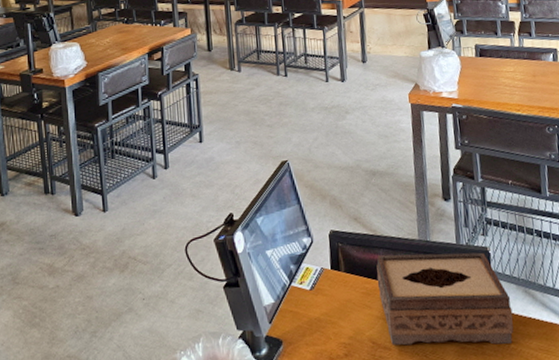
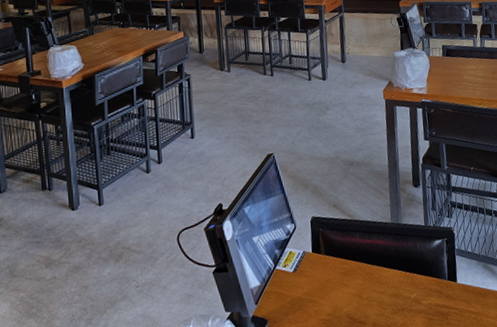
tissue box: present [376,252,514,345] -> none [353,232,475,320]

